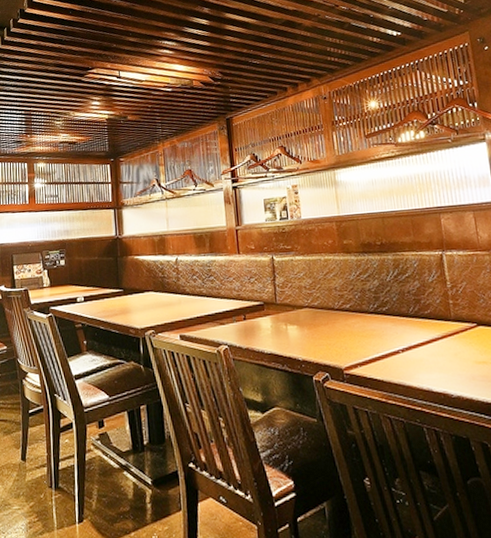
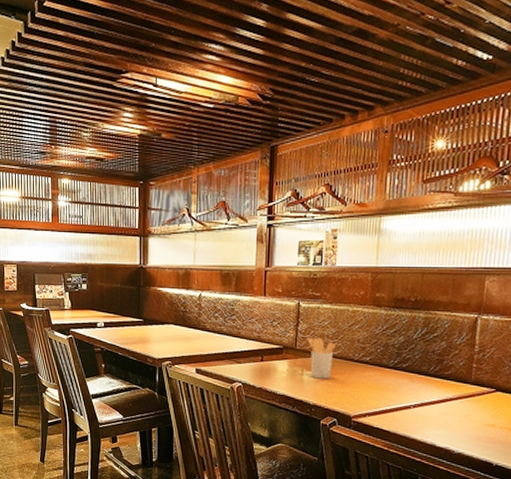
utensil holder: none [286,289,315,332] -> present [307,337,336,379]

